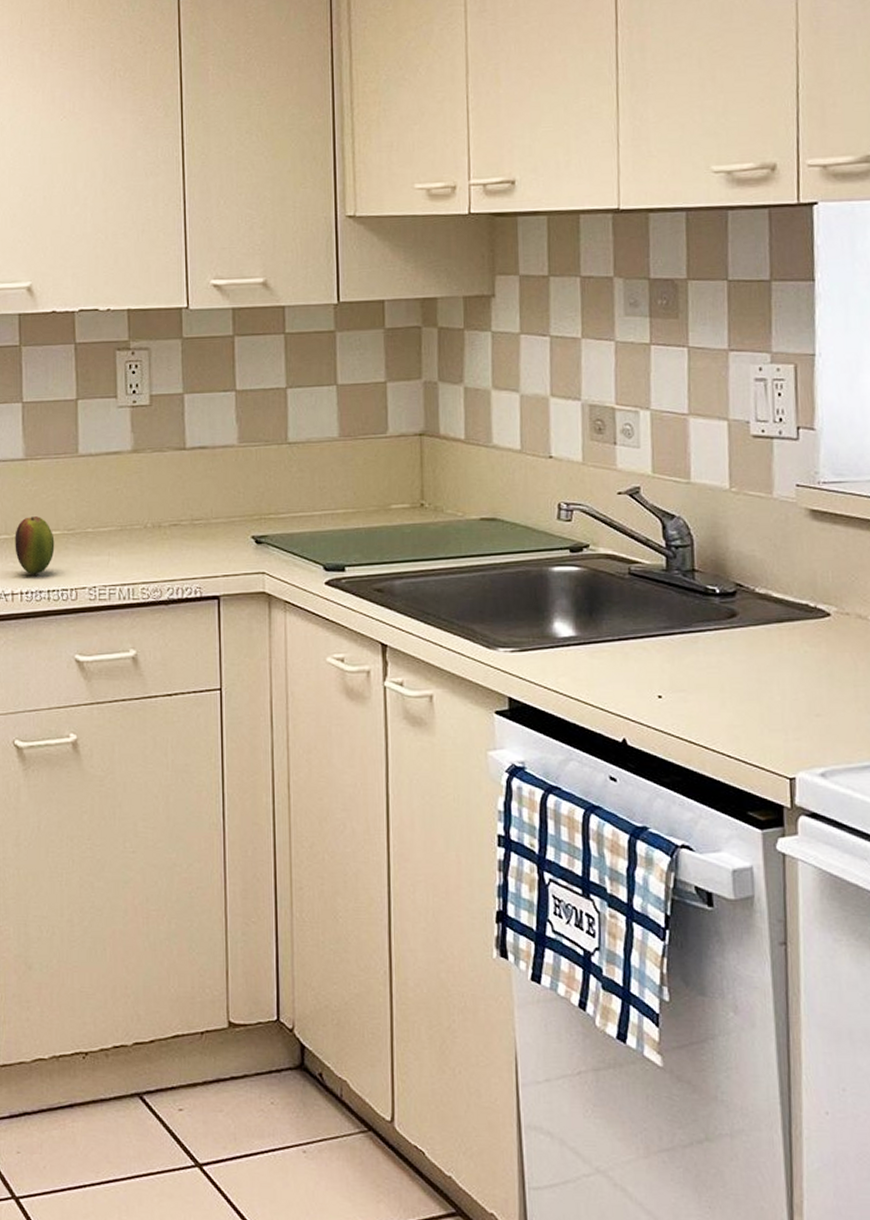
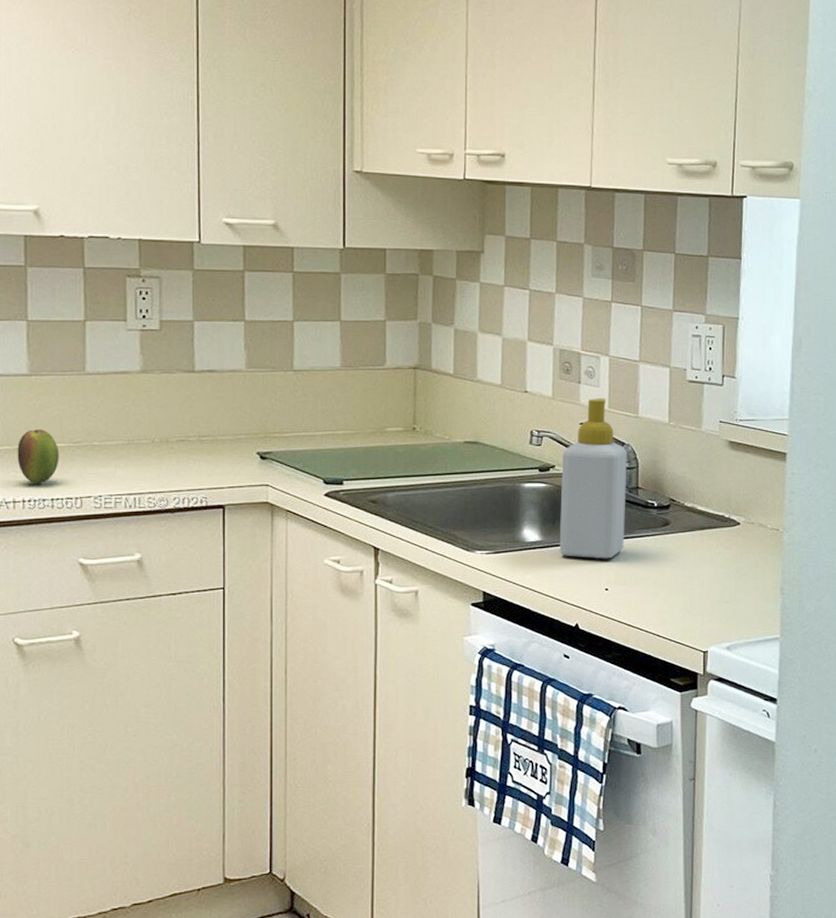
soap bottle: none [597,461,680,659] -> present [559,398,627,559]

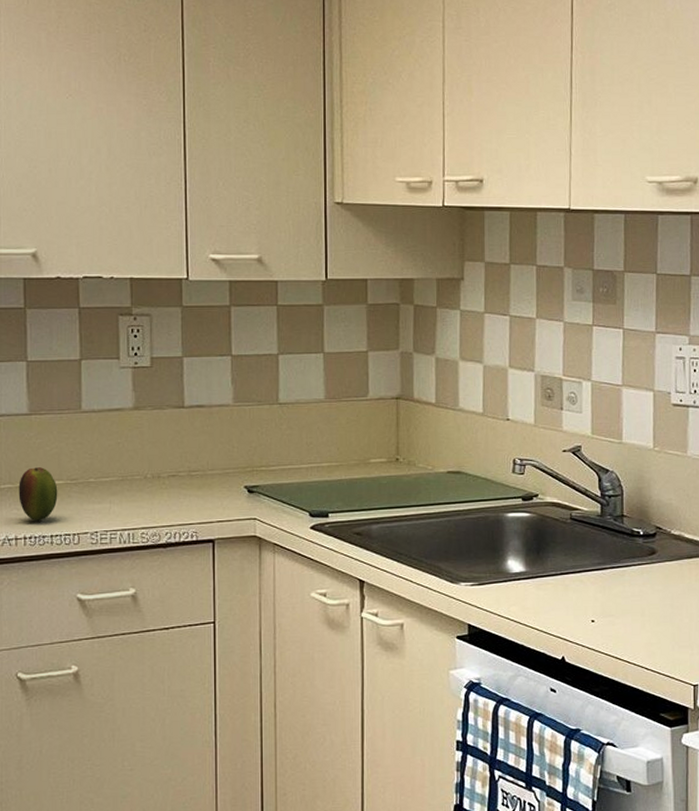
soap bottle: present [559,398,627,559] -> none [544,424,612,590]

